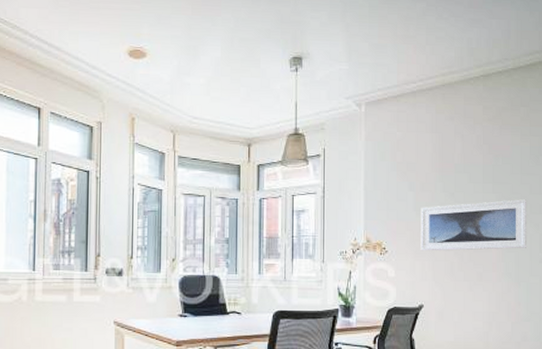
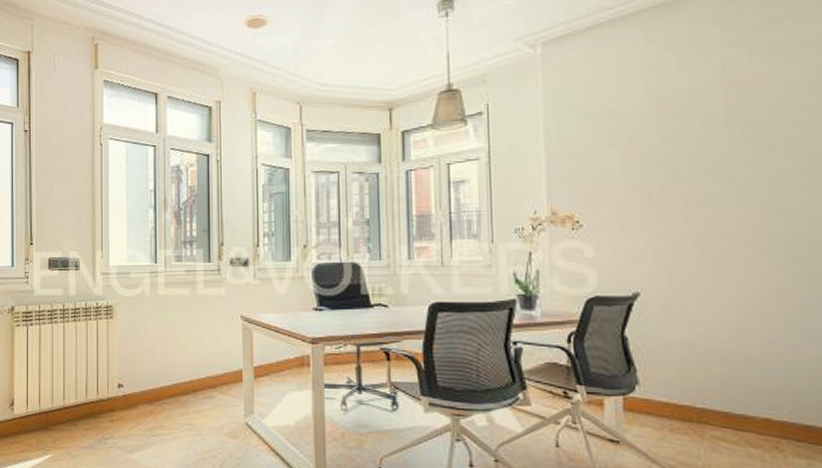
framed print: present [420,199,526,251] -> none [629,145,804,223]

